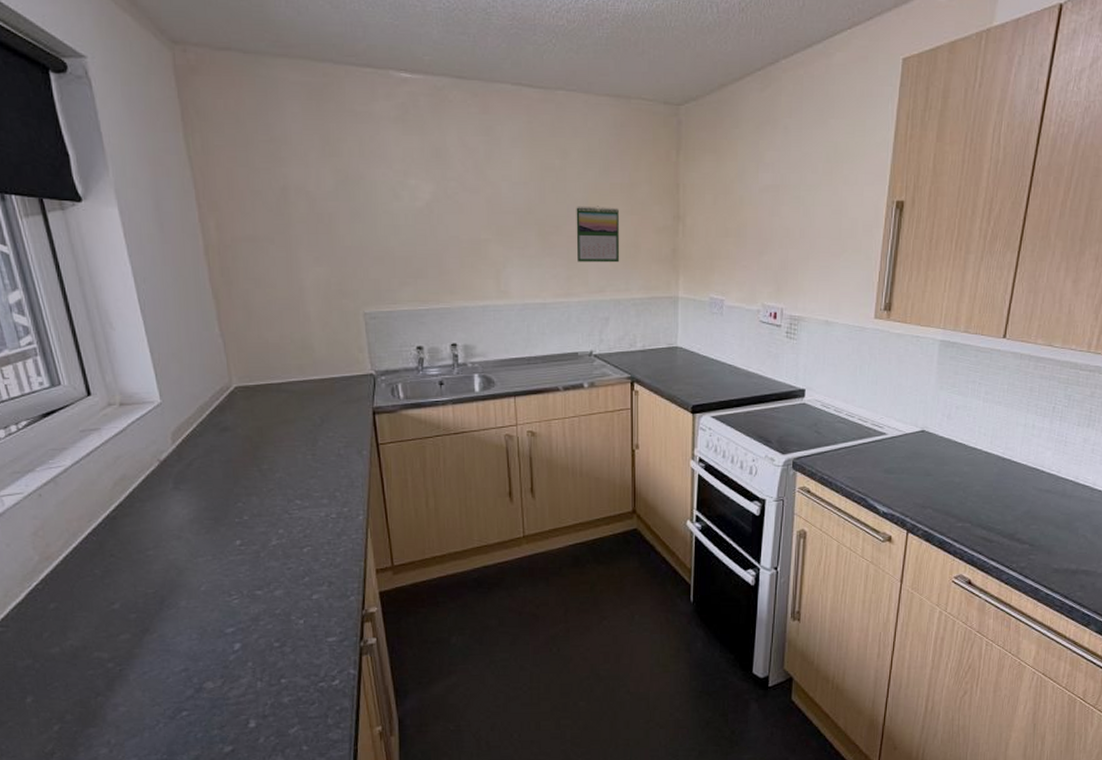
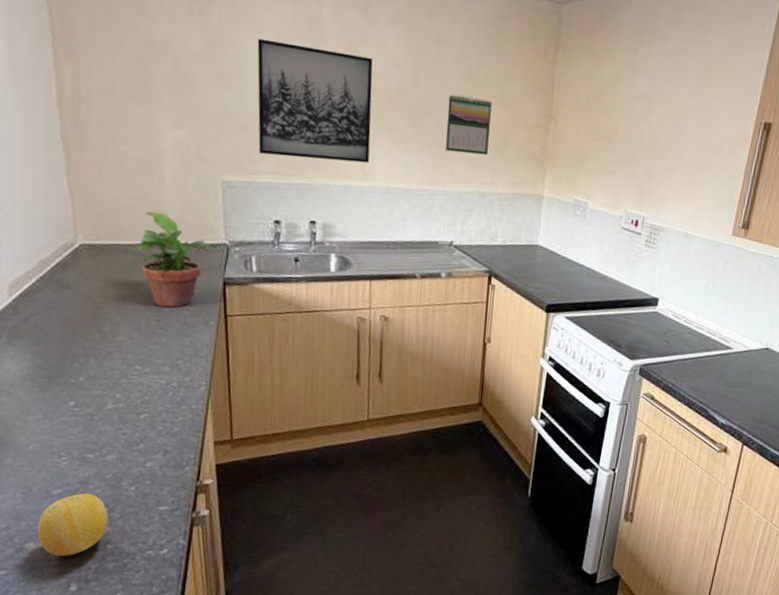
fruit: none [214,630,281,693] -> present [37,493,109,556]
potted plant: none [287,349,366,441] -> present [135,211,219,308]
wall art: none [387,172,505,283] -> present [257,38,373,163]

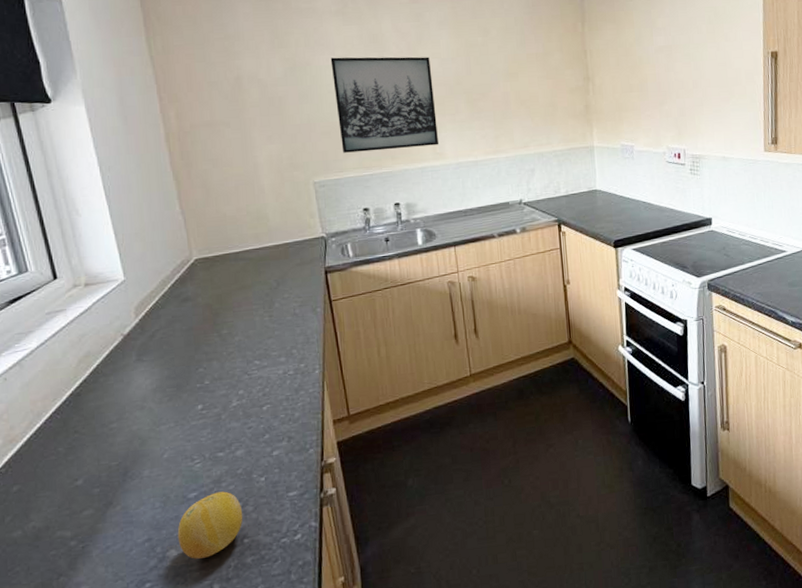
potted plant: present [135,211,219,308] -> none [244,219,317,303]
calendar: present [445,94,492,156] -> none [499,73,540,123]

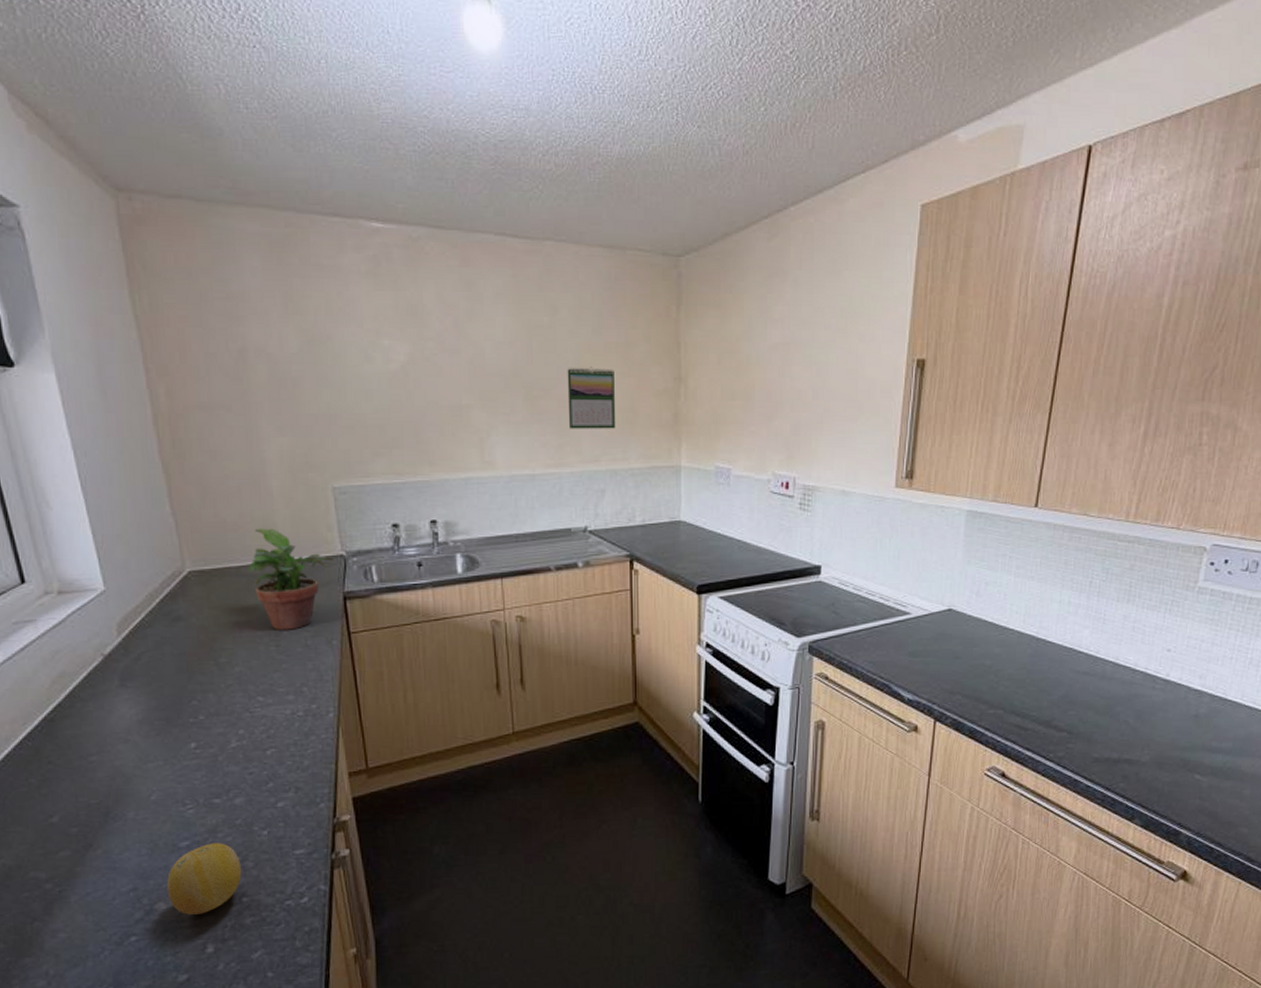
potted plant: none [244,219,317,303] -> present [247,528,335,630]
wall art: present [330,56,440,153] -> none [357,331,489,454]
calendar: none [499,73,540,123] -> present [567,367,616,429]

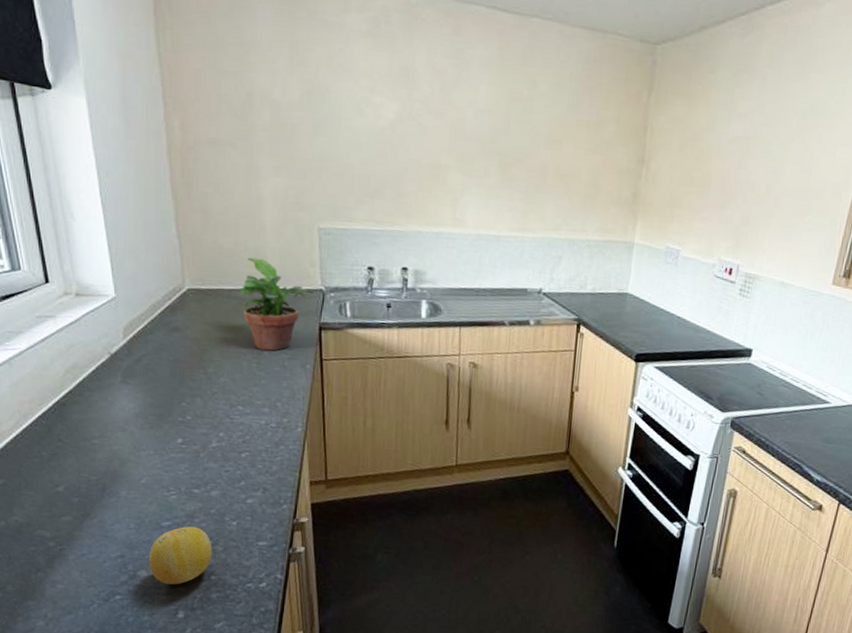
calendar: present [567,367,616,429] -> none [536,139,583,202]

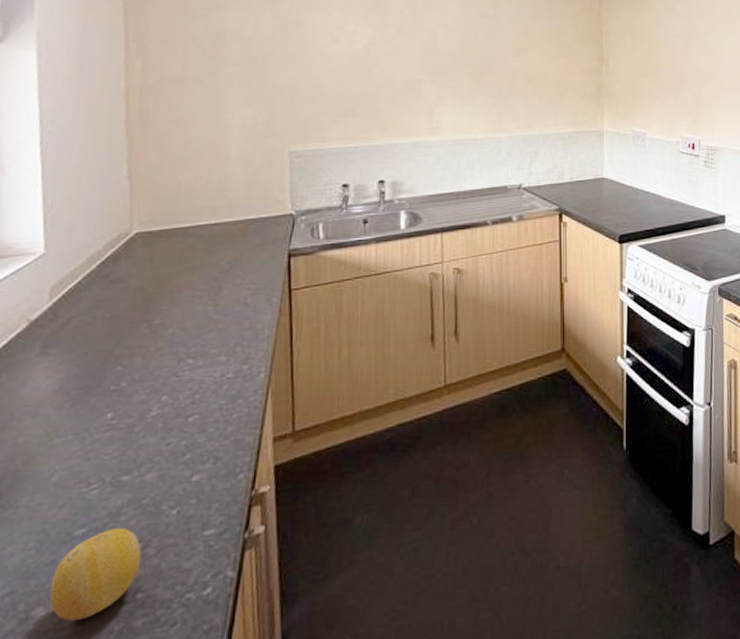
potted plant: present [238,257,315,351] -> none [195,190,284,289]

